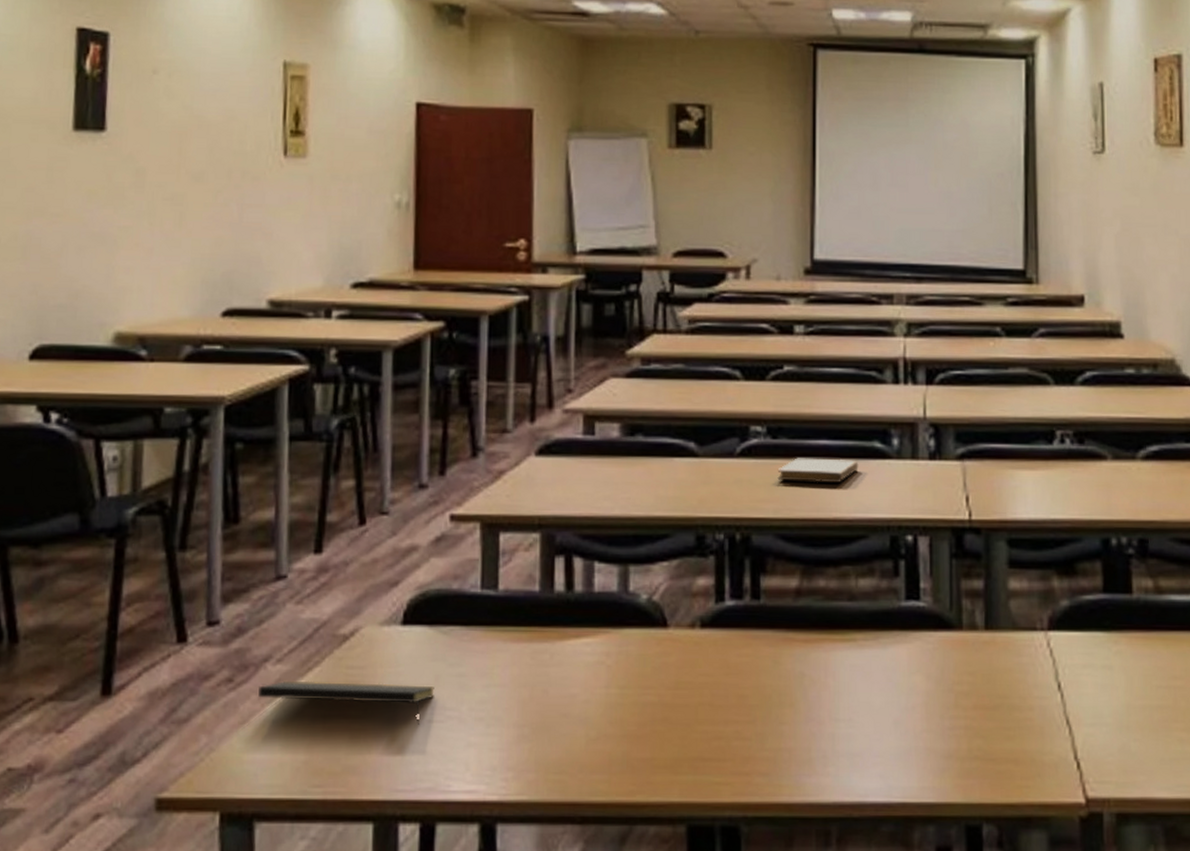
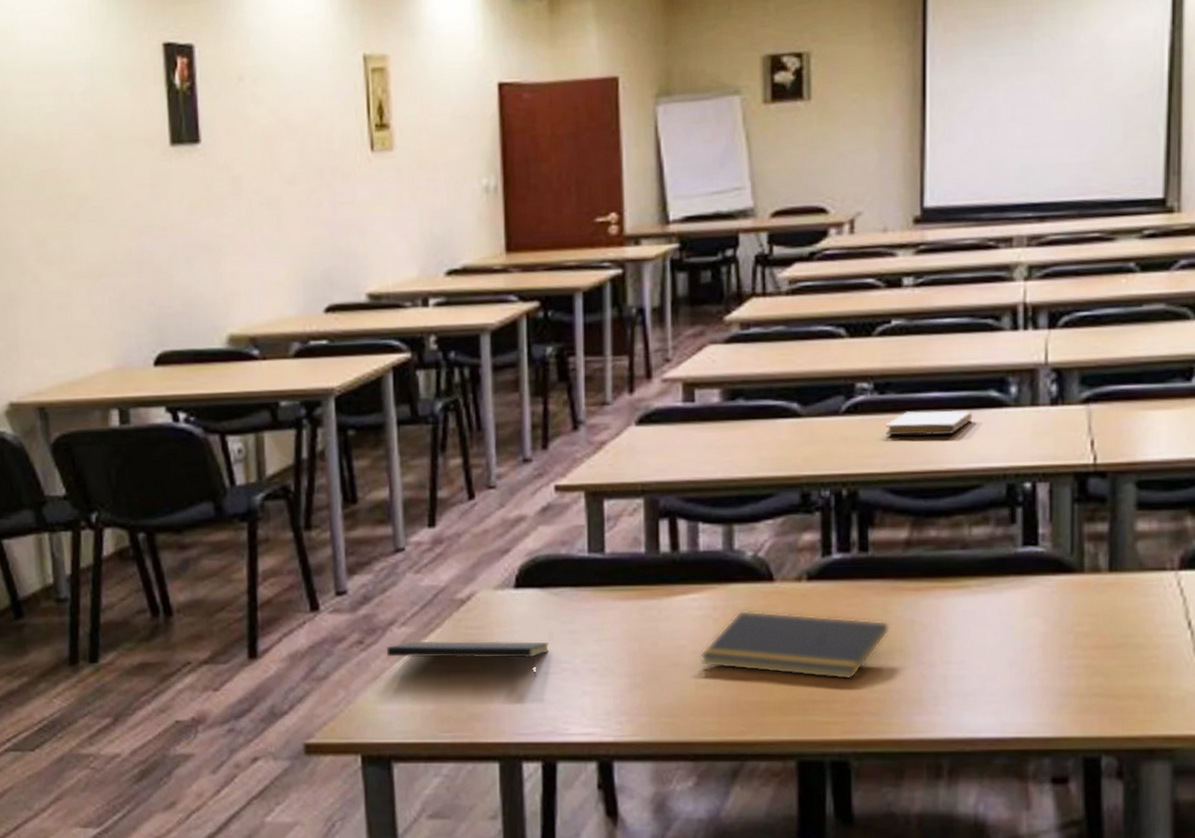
notepad: none [591,657,780,736] -> present [699,610,890,680]

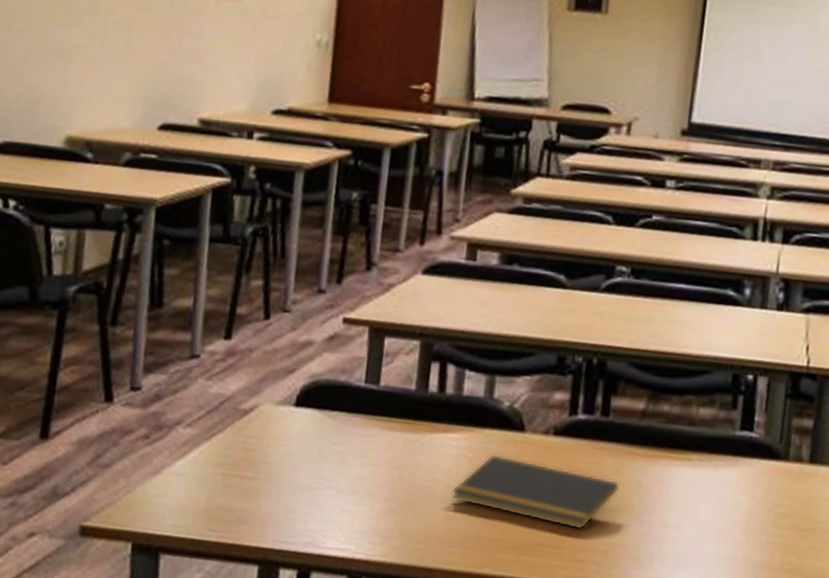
notepad: present [387,640,549,676] -> none [170,442,318,490]
notebook: present [885,411,973,436] -> none [636,297,711,323]

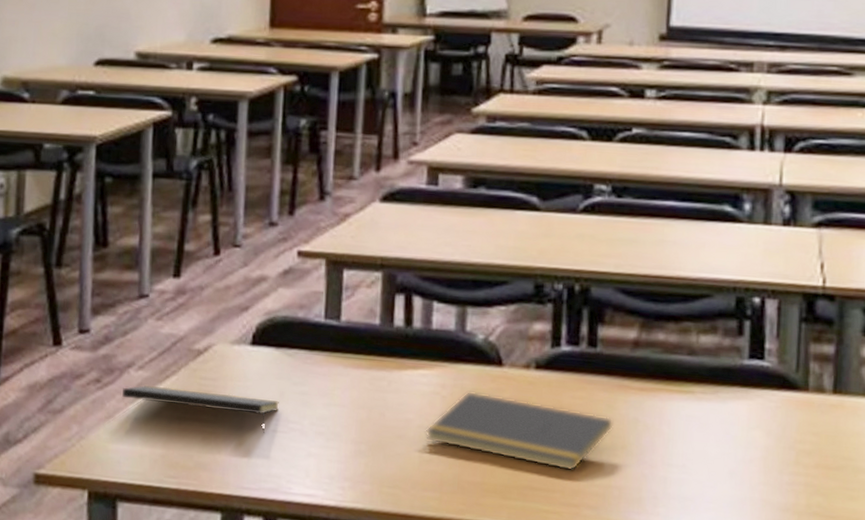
notepad: none [170,442,318,490] -> present [122,385,279,433]

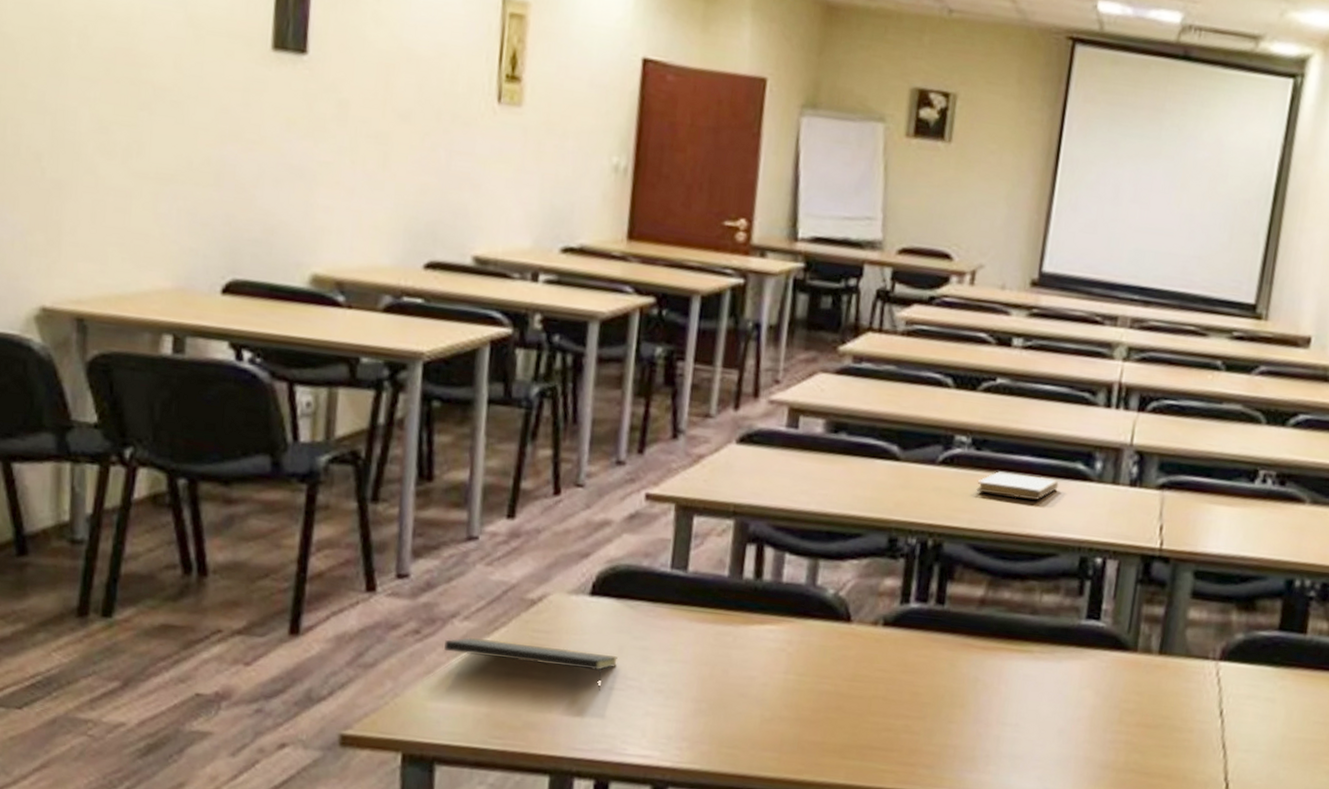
notepad: present [425,391,614,472] -> none [768,647,955,731]
notebook: none [620,217,706,243] -> present [976,471,1059,500]

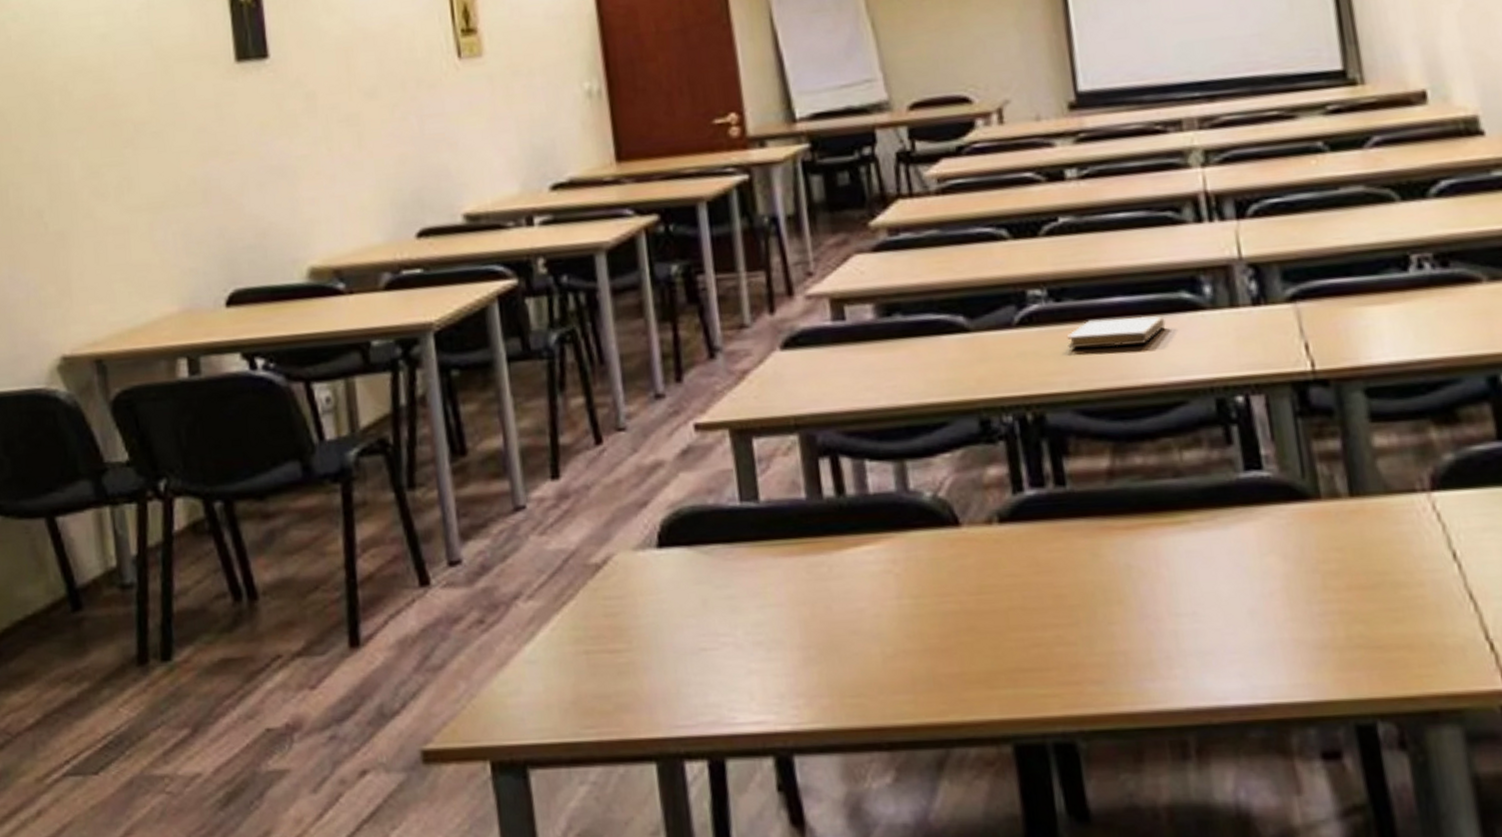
notepad: present [444,638,618,691] -> none [512,611,704,654]

